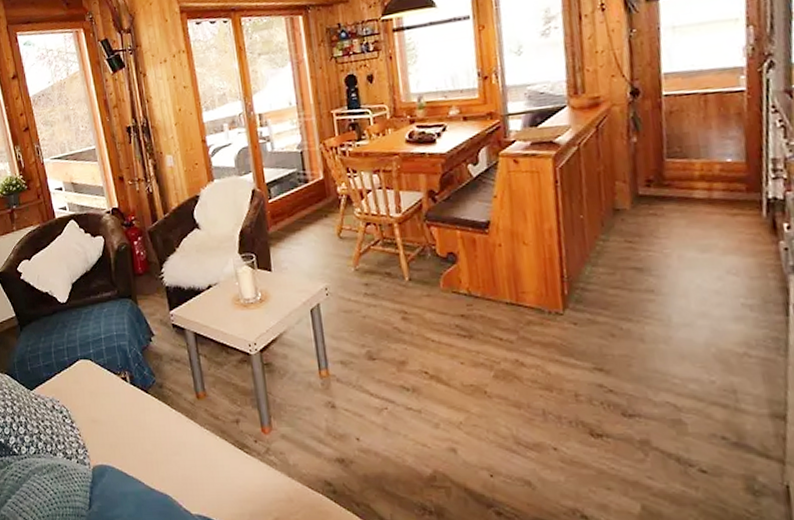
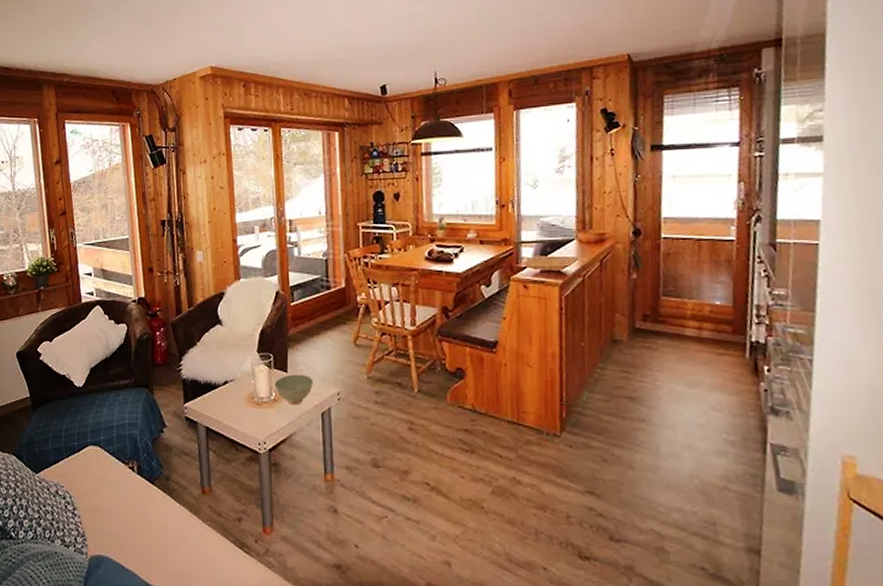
bowl: none [259,272,300,304] -> present [274,374,314,404]

